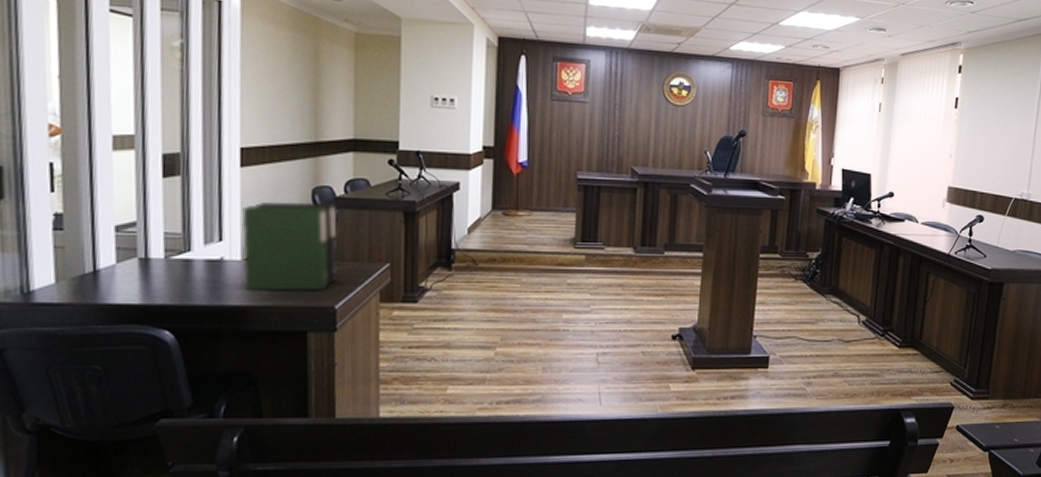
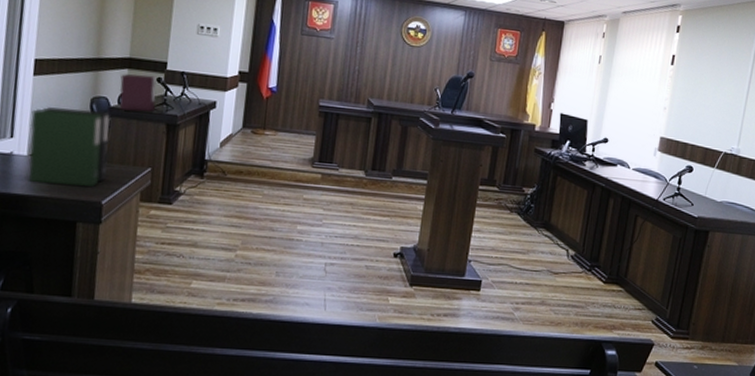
binder: none [345,157,389,201] -> present [119,74,157,113]

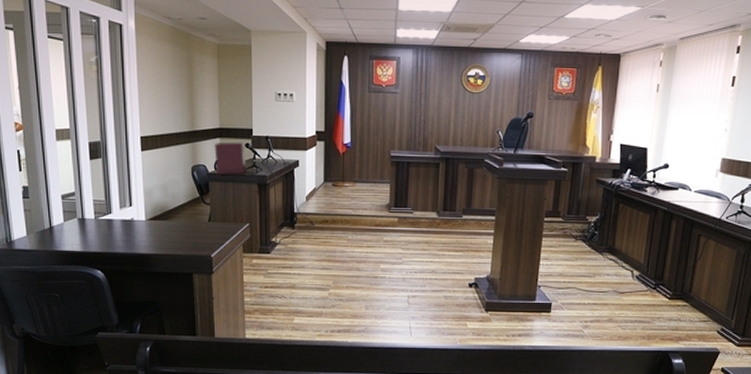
binder: present [28,107,111,188] -> none [144,177,213,244]

